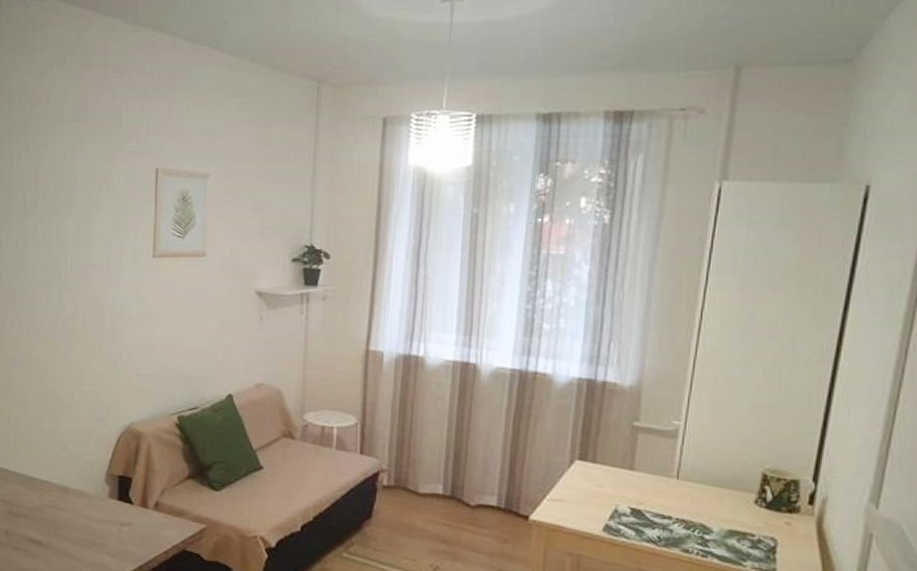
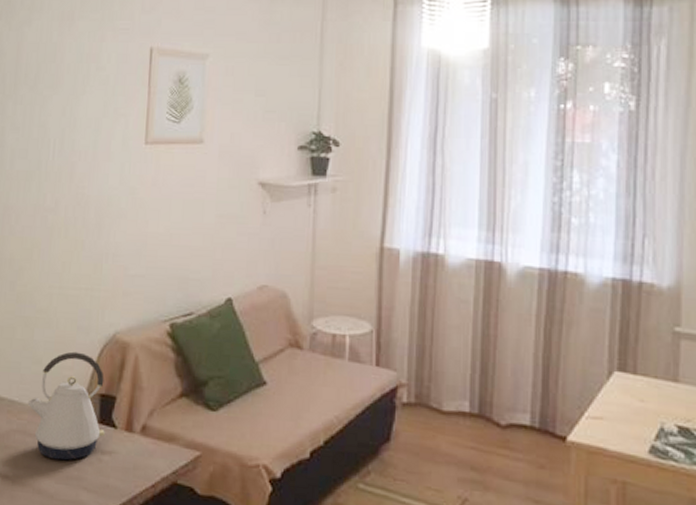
kettle: none [56,439,124,531] -> present [27,351,106,461]

